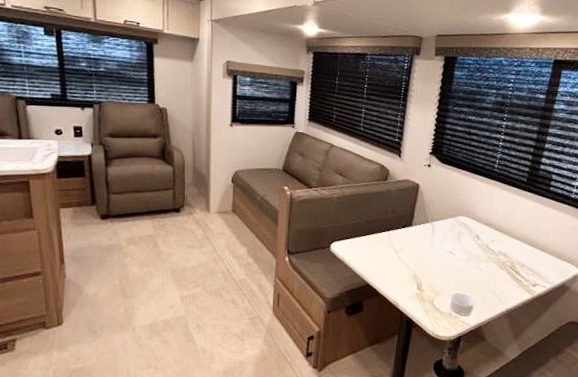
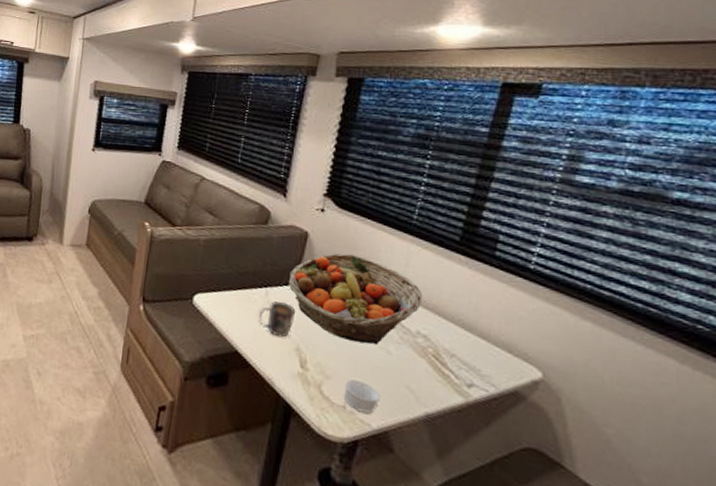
mug: none [384,241,412,269] -> present [258,301,296,338]
fruit basket: none [405,198,503,265] -> present [288,253,423,346]

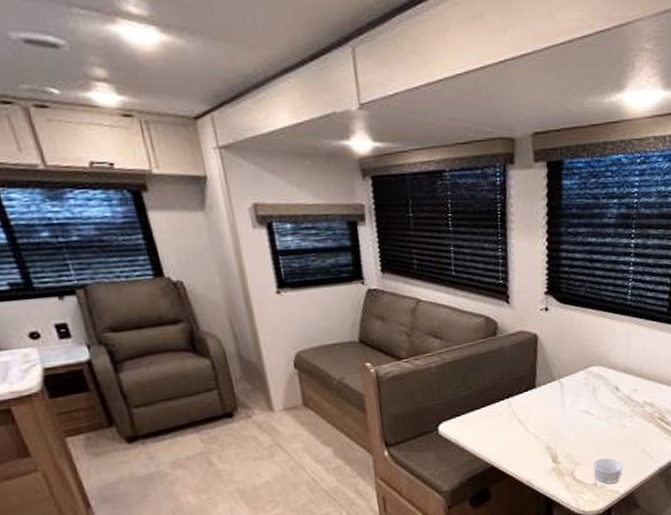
mug: present [258,301,296,338] -> none [506,408,540,442]
fruit basket: present [288,253,423,346] -> none [527,346,645,427]

